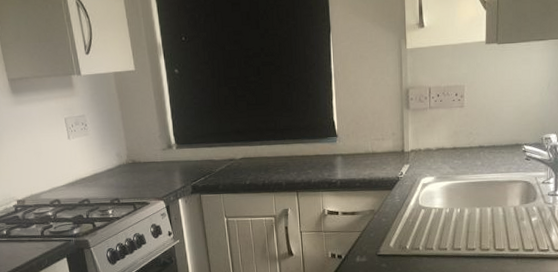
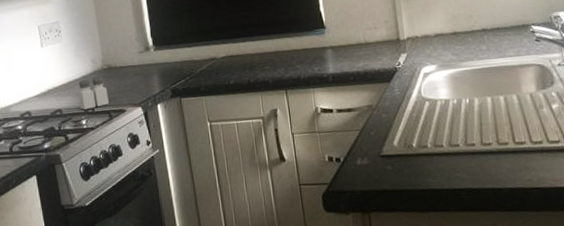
salt and pepper shaker: none [104,171,133,201] -> present [78,77,109,110]

